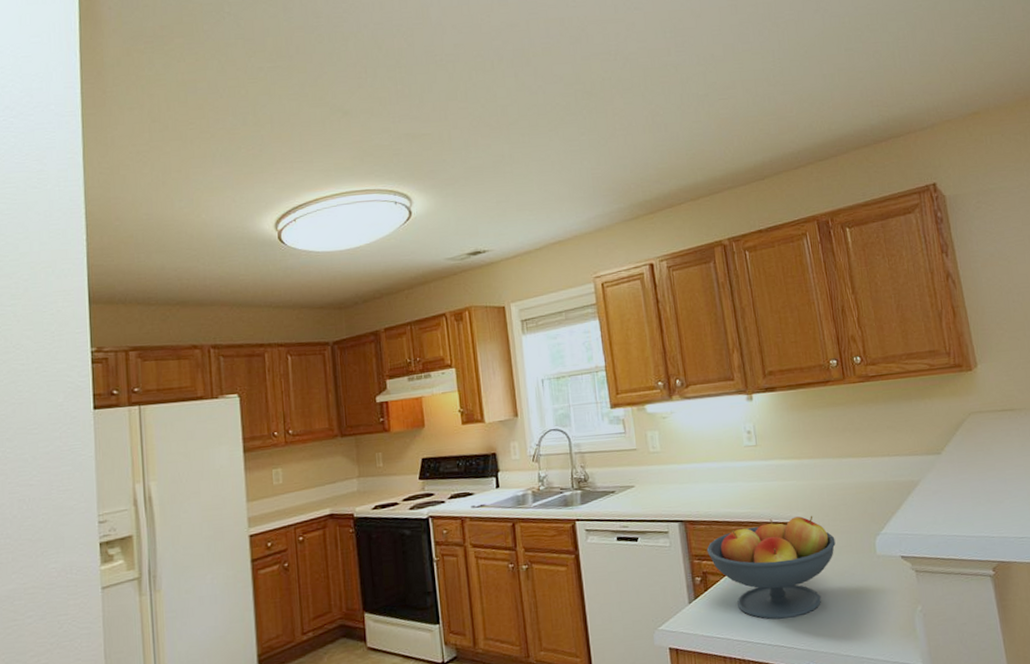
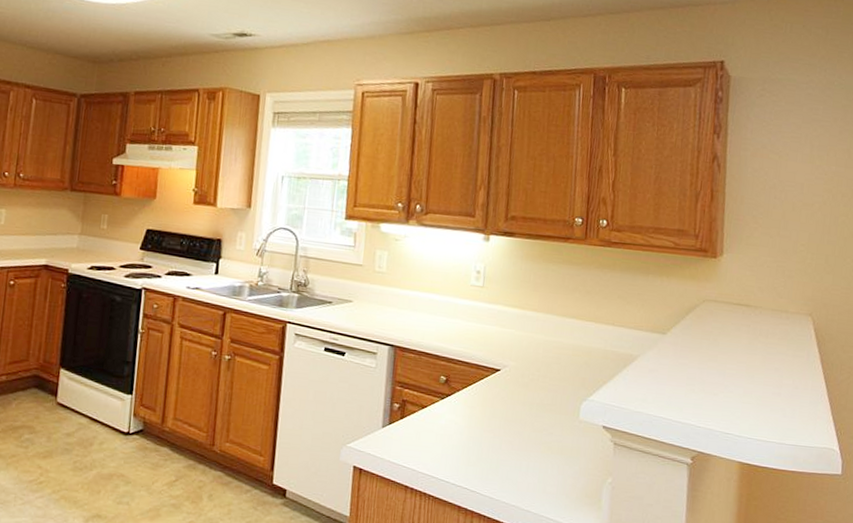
fruit bowl: present [706,515,836,620] -> none [411,362,541,463]

